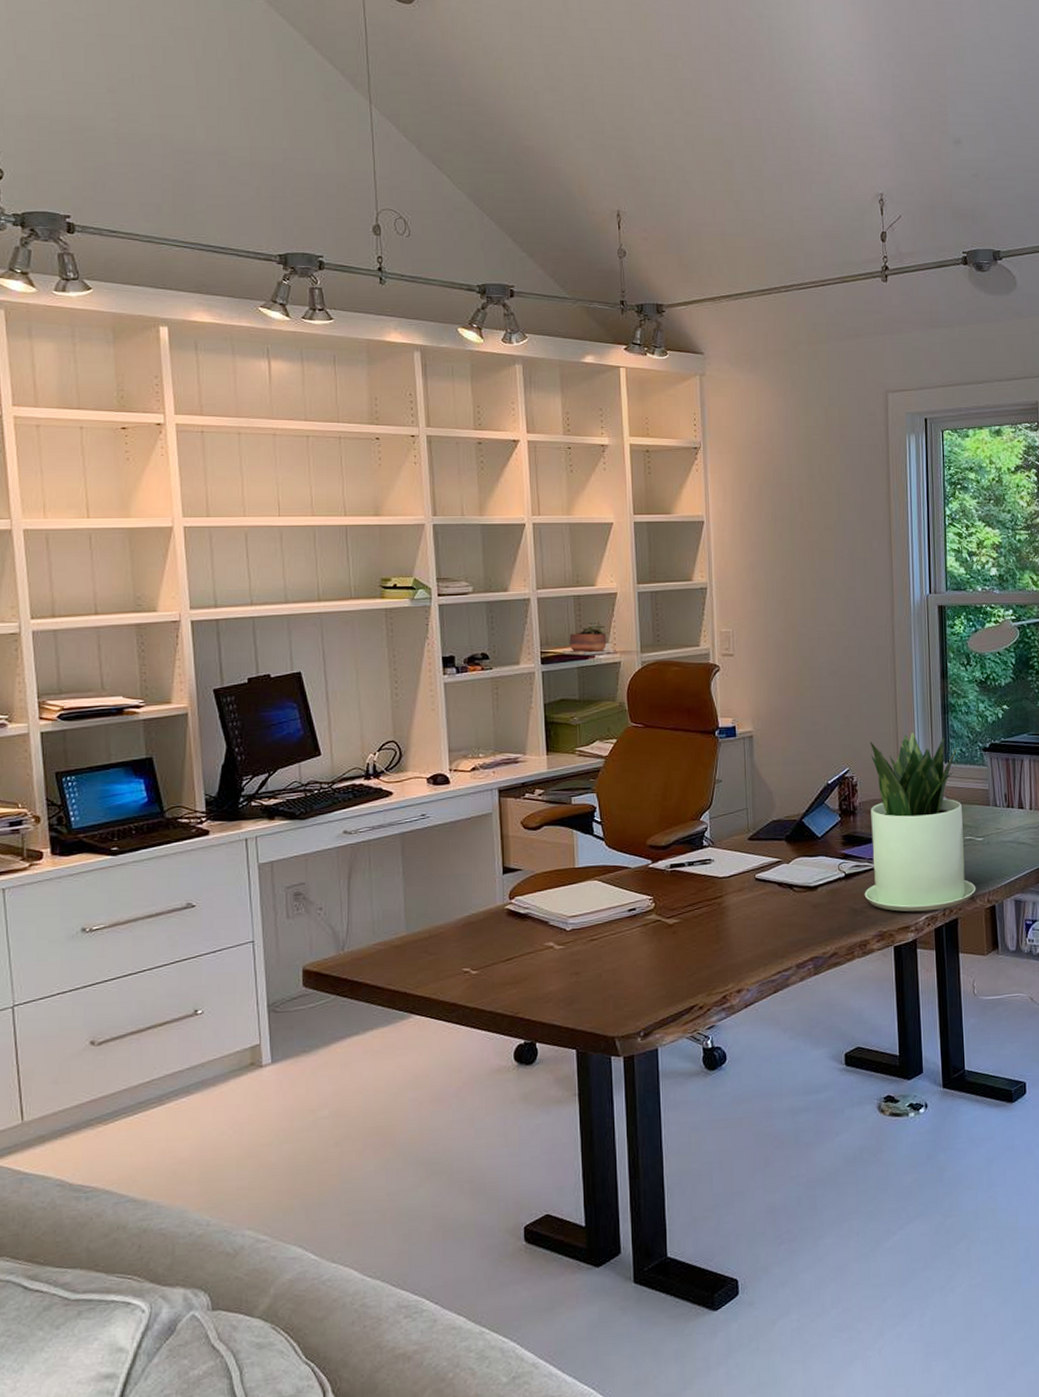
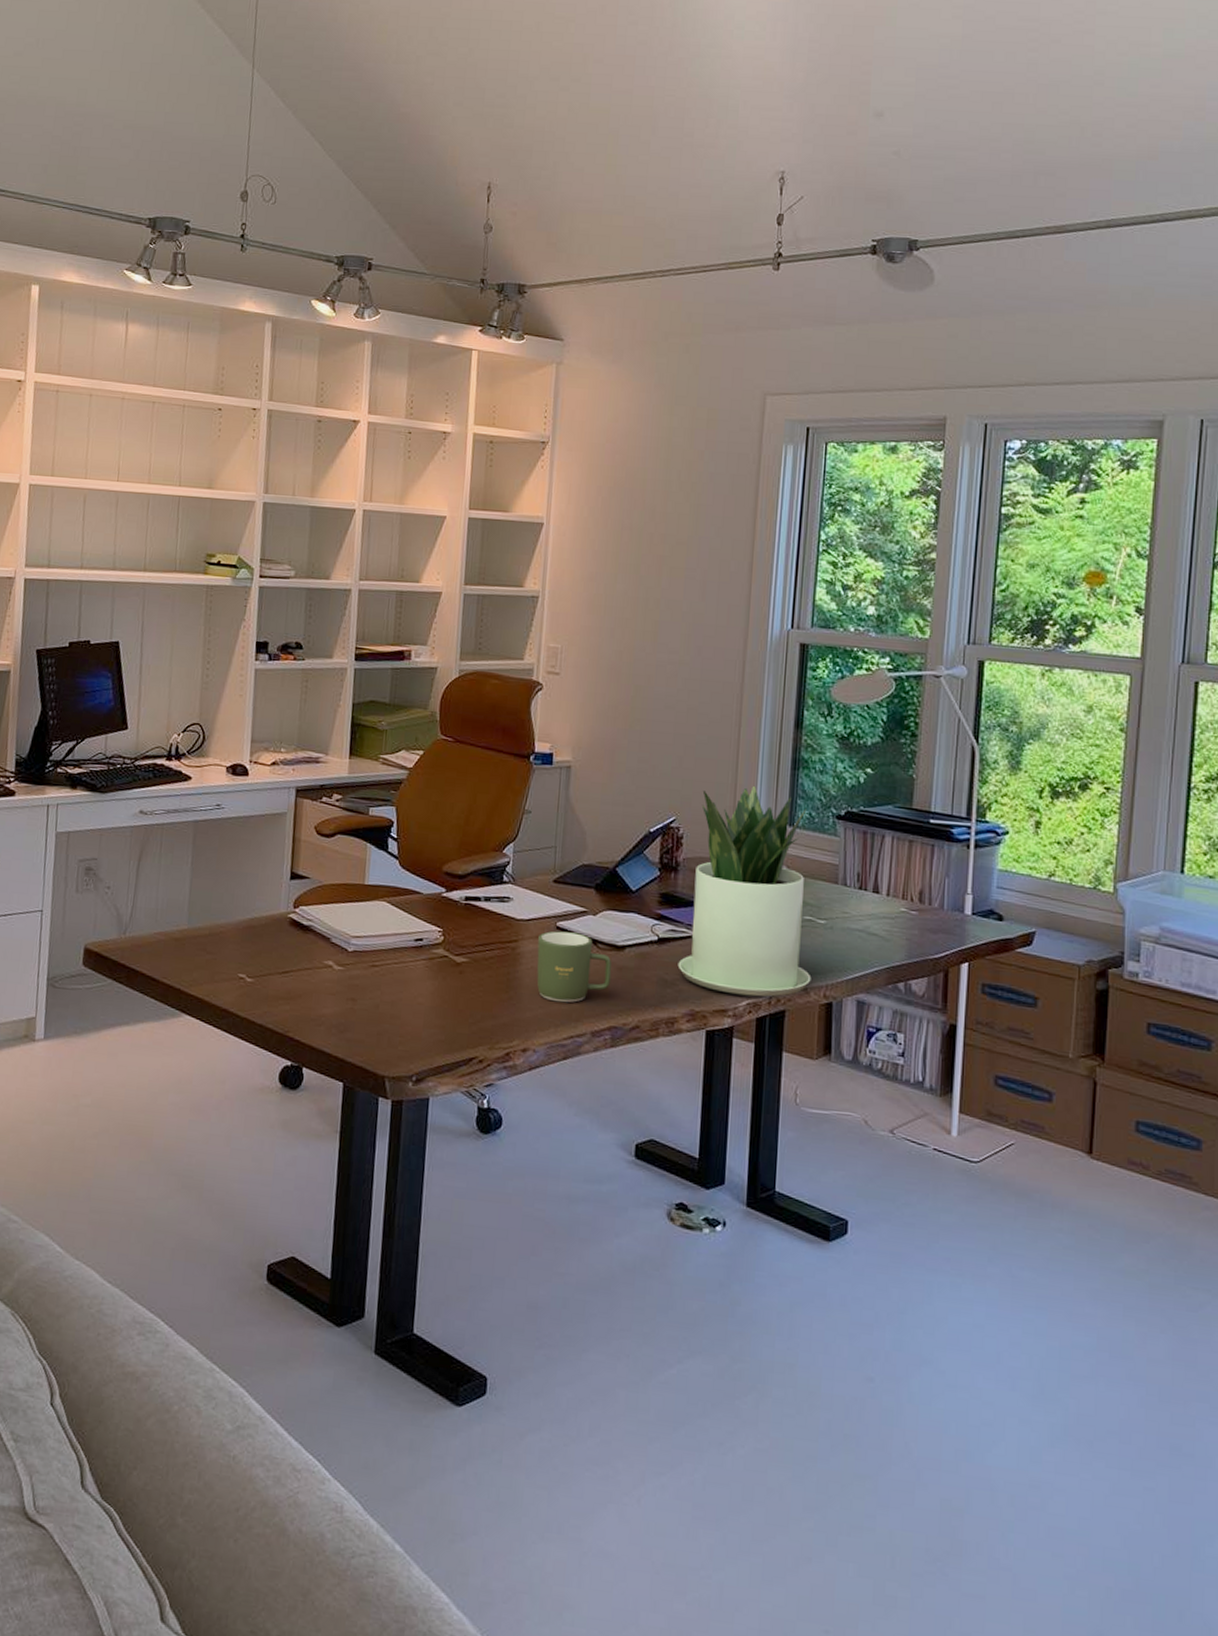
succulent plant: present [561,620,615,656] -> none [377,620,433,658]
mug: none [740,881,809,944] -> present [536,931,612,1003]

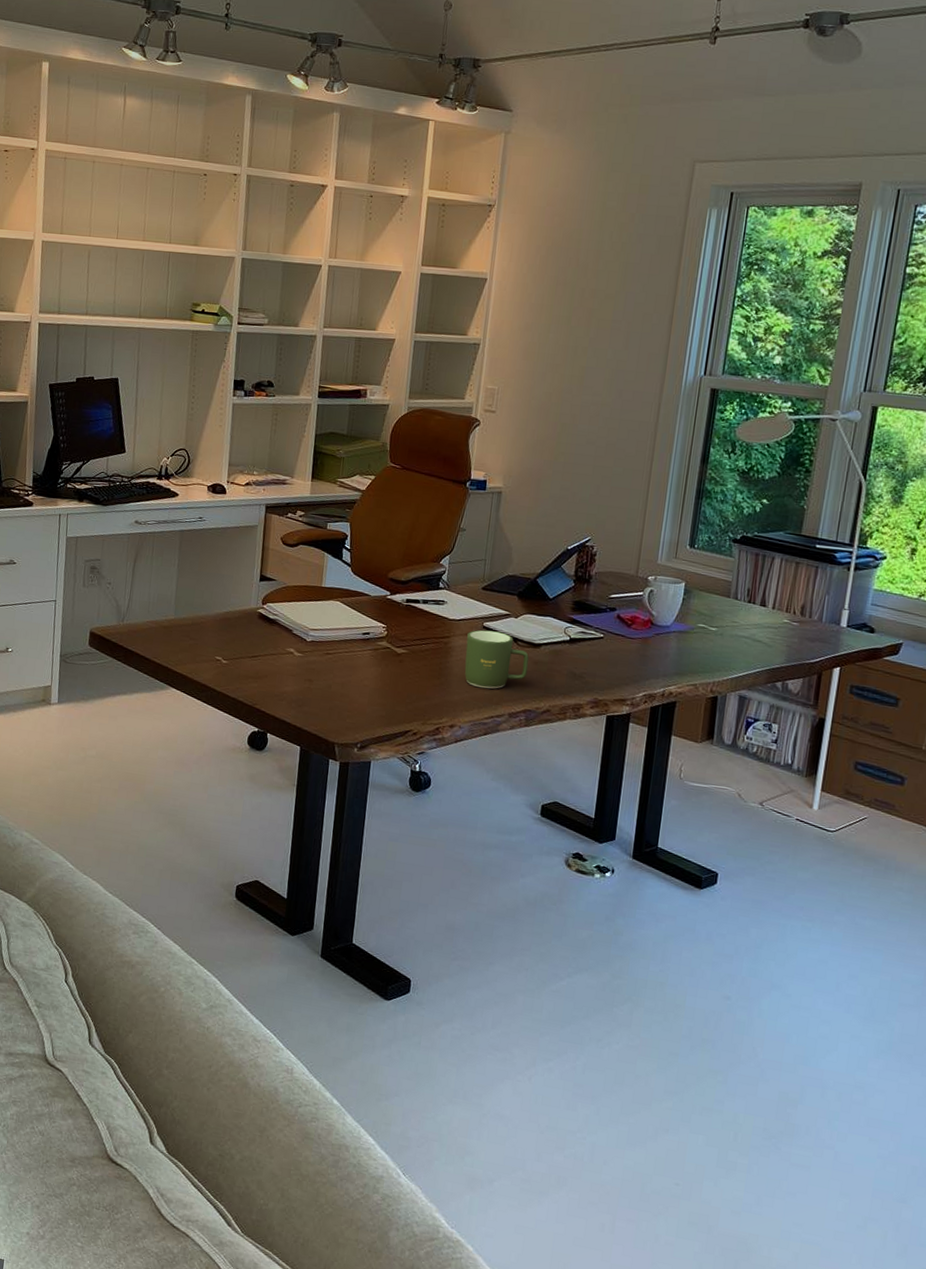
planter: present [677,785,812,997] -> none [585,511,707,690]

